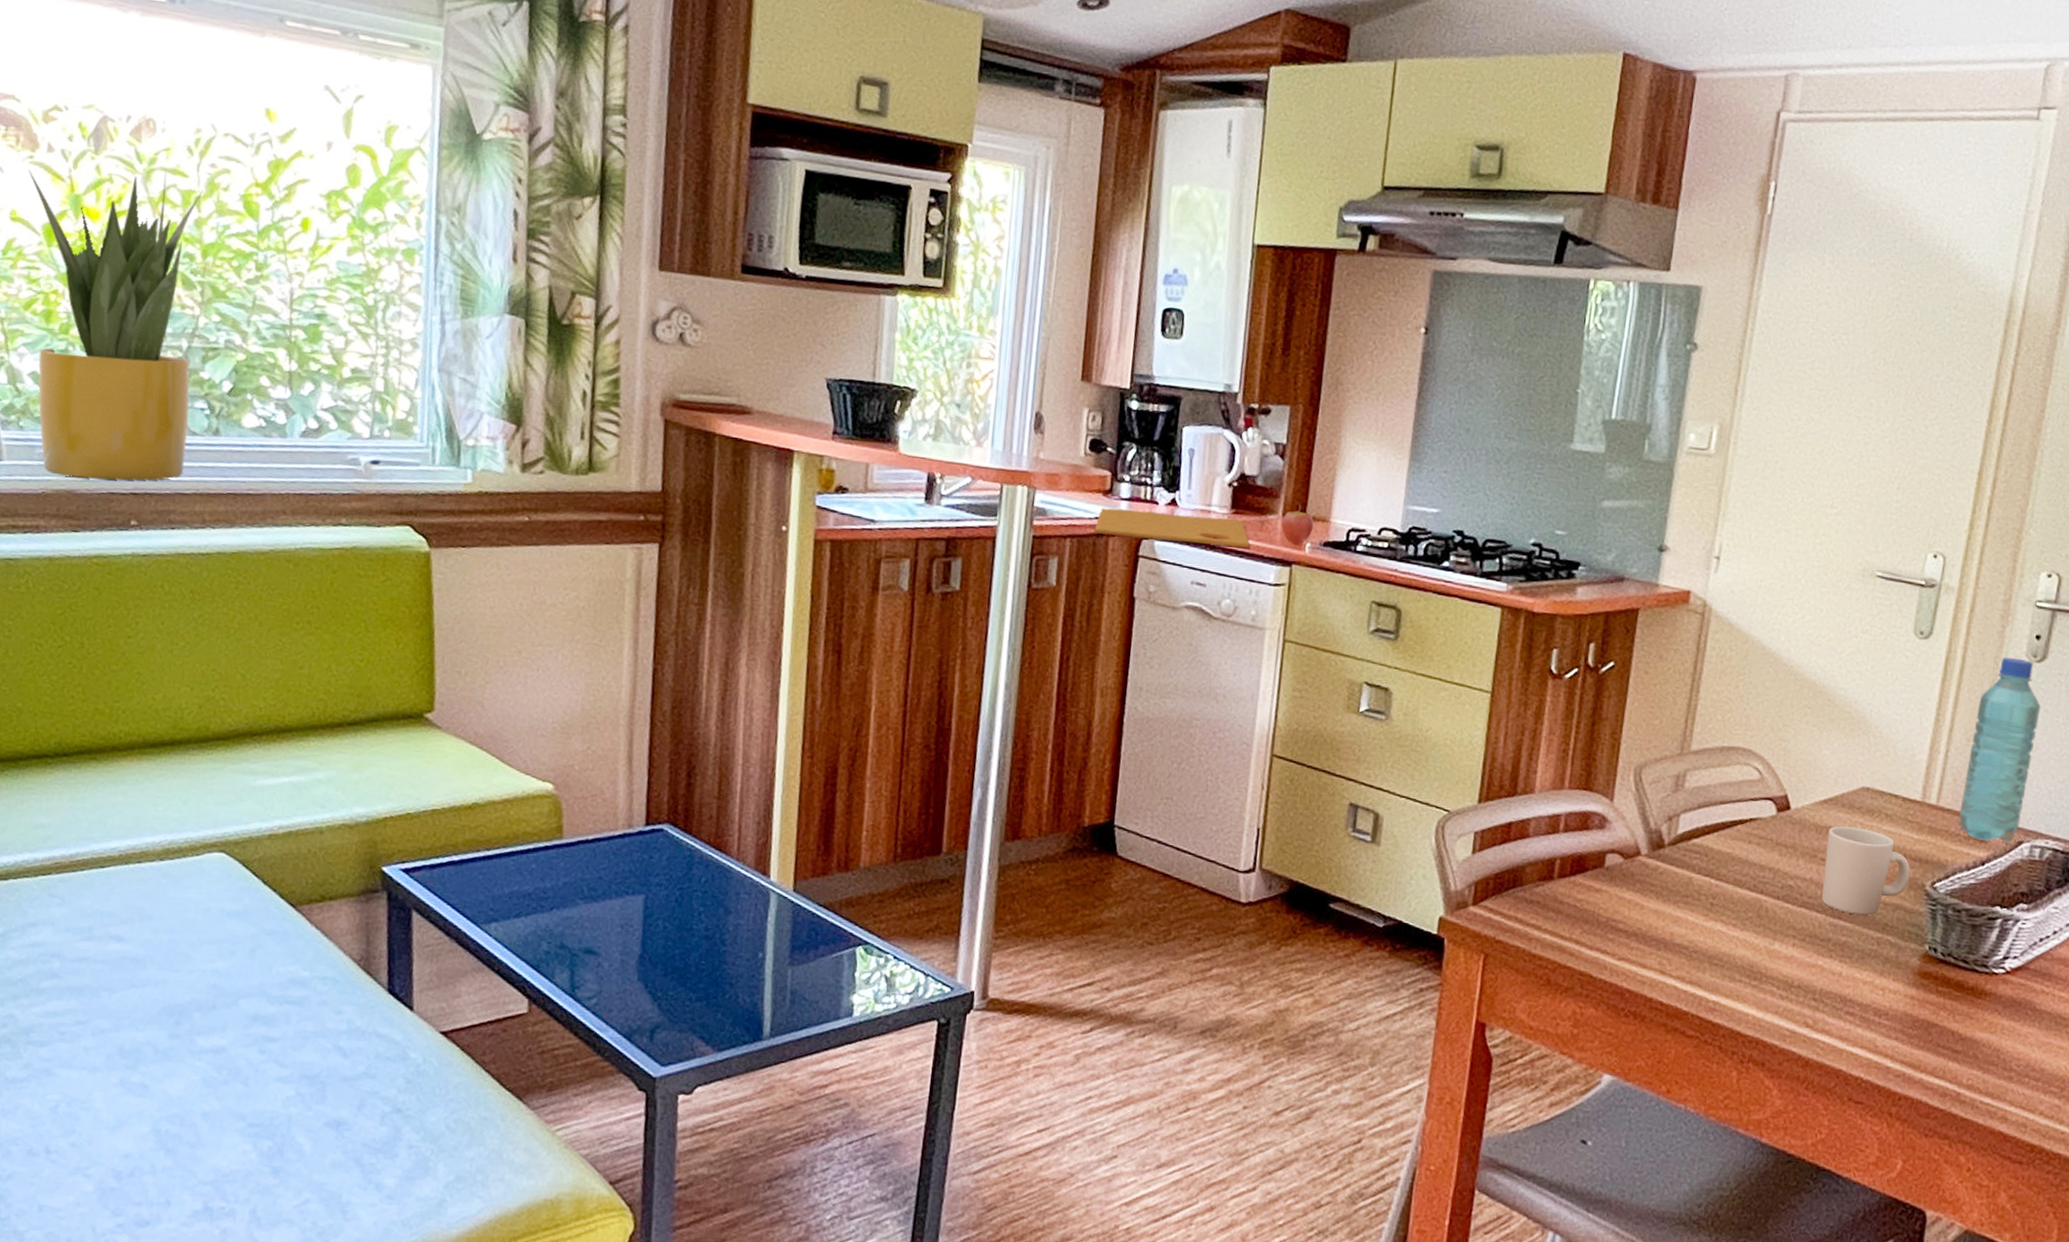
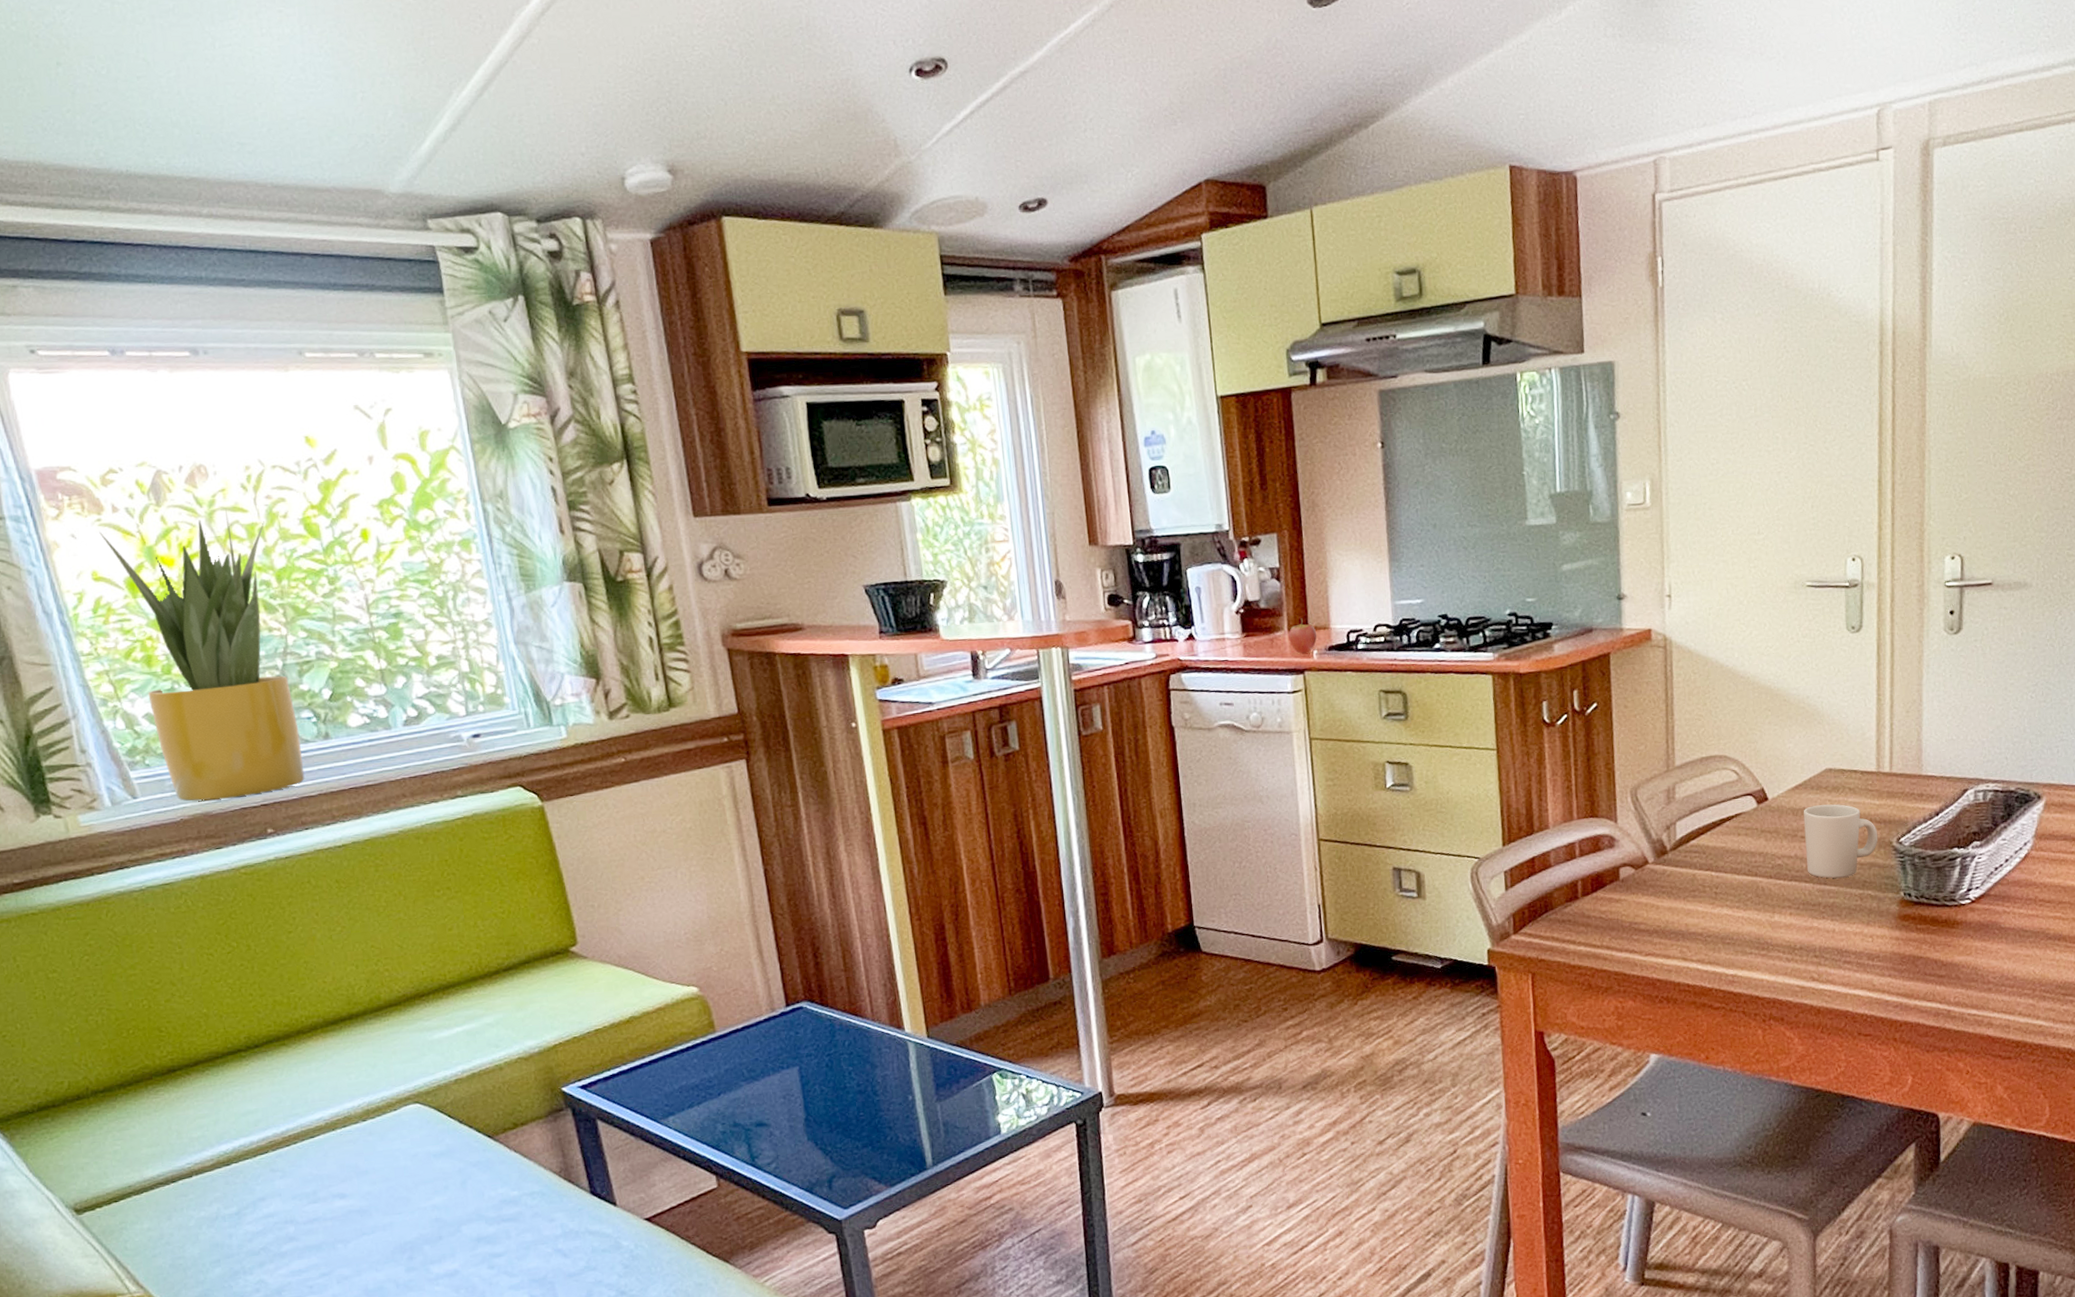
cutting board: present [1094,508,1250,548] -> none [1126,641,1265,677]
water bottle: present [1959,657,2041,843] -> none [1909,633,1964,795]

